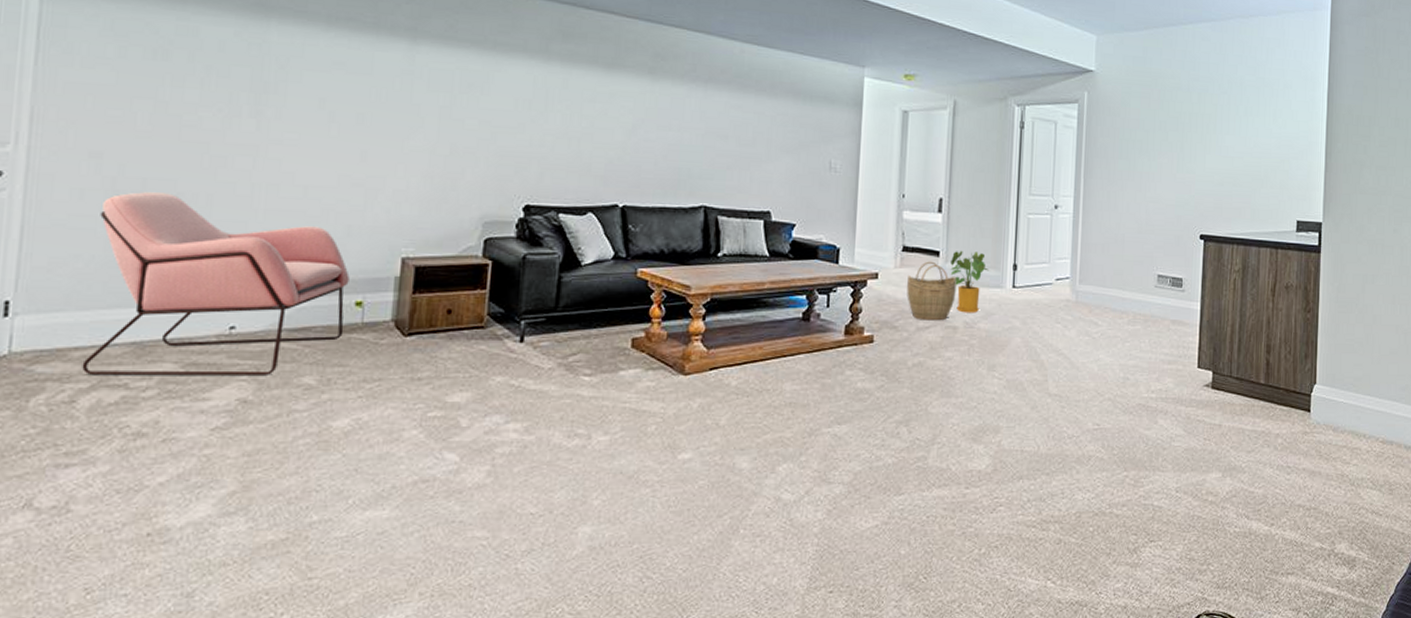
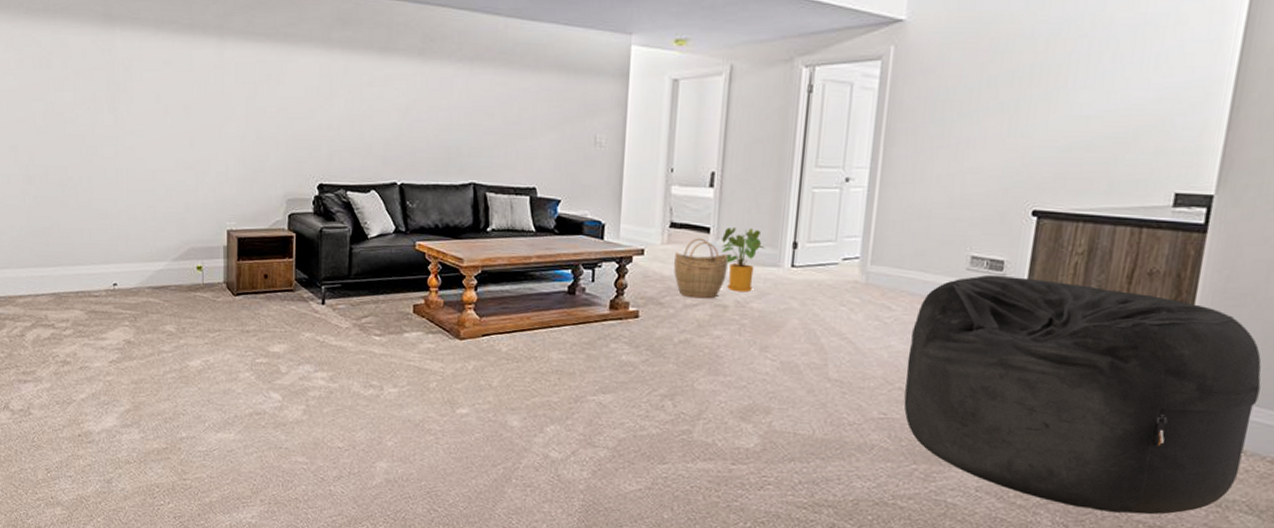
armchair: present [82,192,350,376] -> none [22,177,191,323]
bean bag chair: none [1113,291,1369,499] -> present [904,274,1262,515]

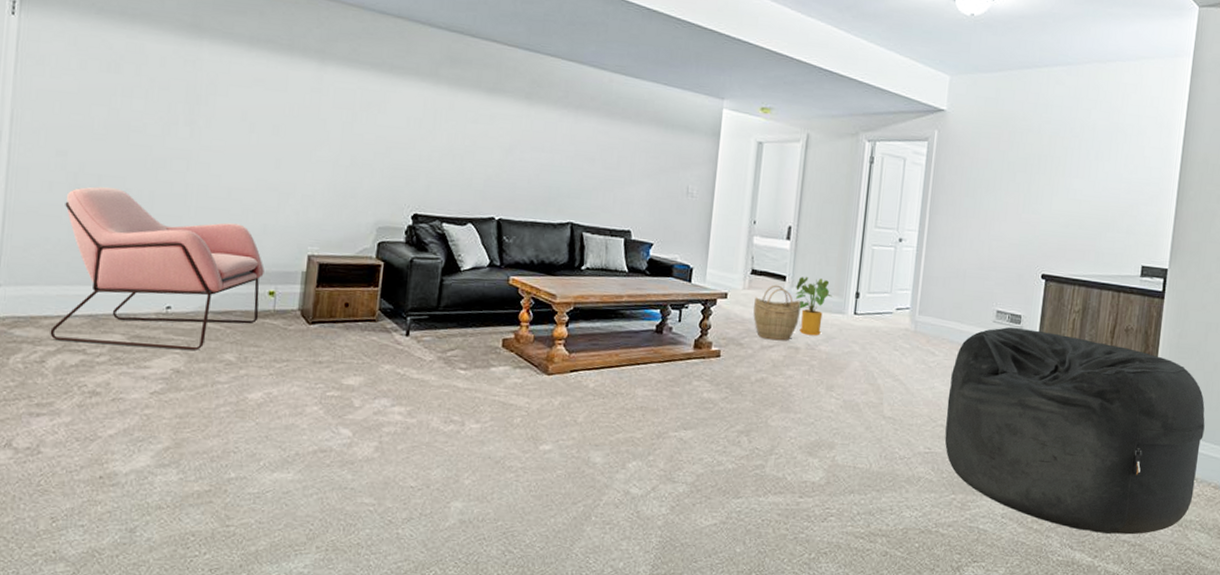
armchair: none [22,177,191,323] -> present [50,186,264,351]

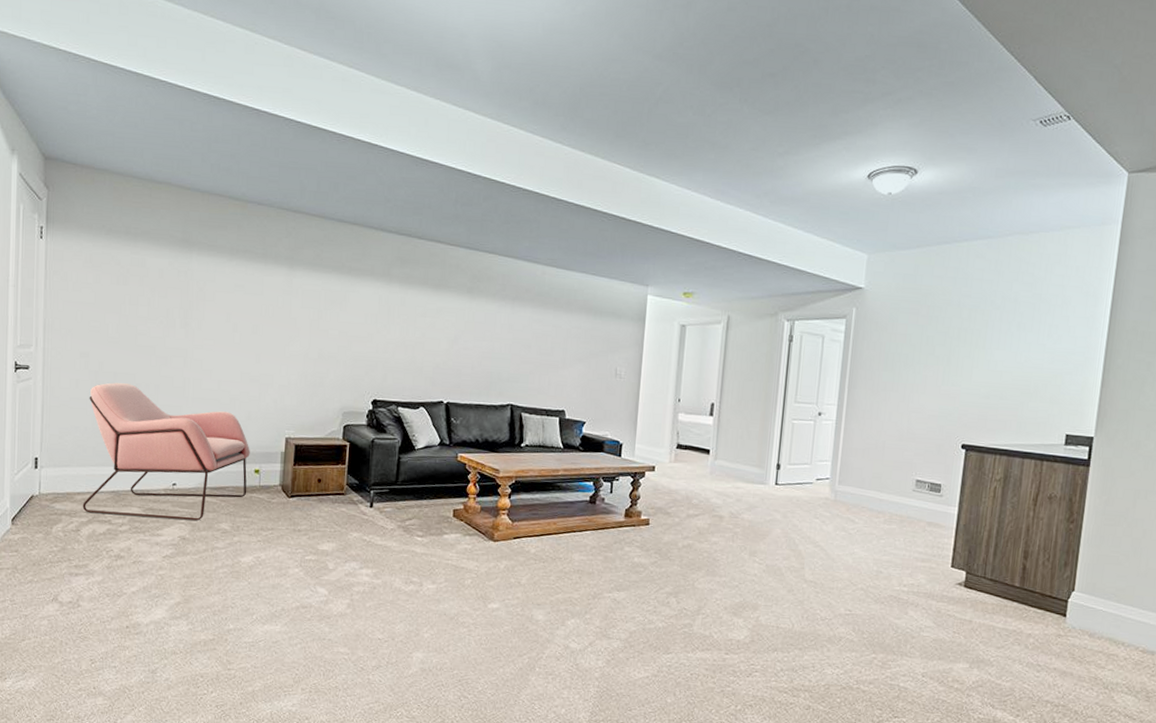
woven basket: present [753,284,801,342] -> none [679,458,724,510]
house plant: present [795,277,833,336] -> none [719,450,755,506]
bean bag chair: present [944,327,1205,535] -> none [865,495,1133,696]

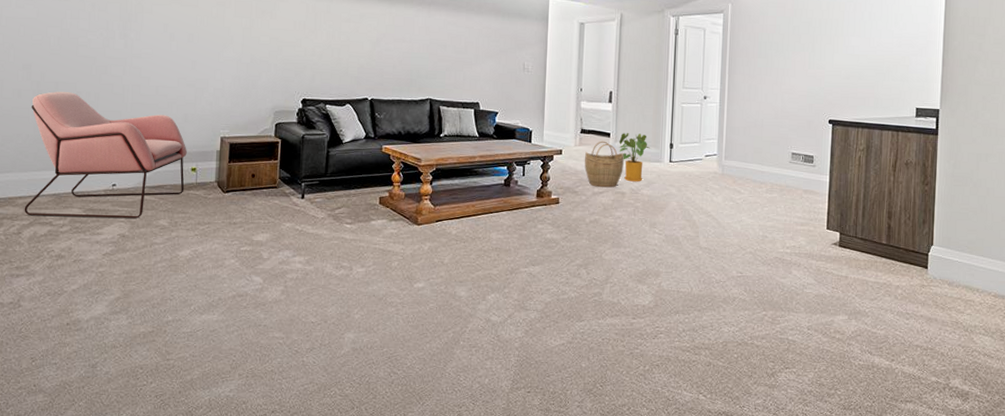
woven basket: none [679,458,724,510] -> present [585,141,624,188]
house plant: none [719,450,755,506] -> present [619,133,651,182]

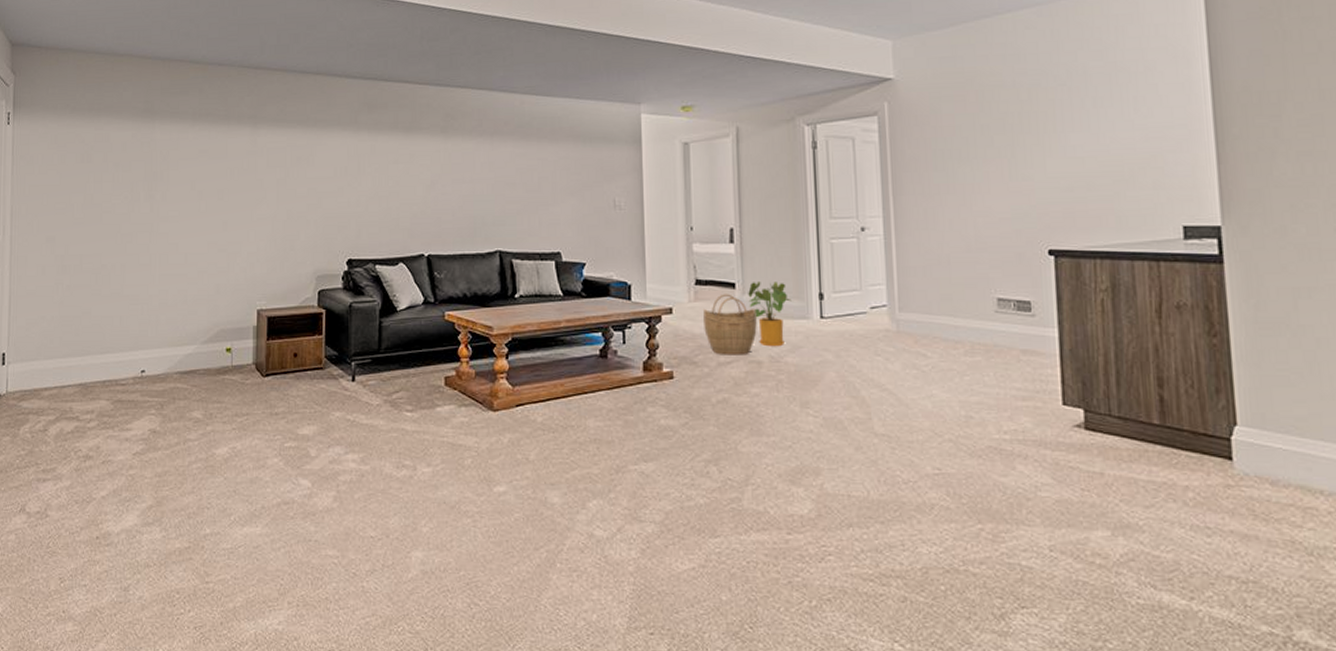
armchair: present [24,91,187,218] -> none [50,266,221,411]

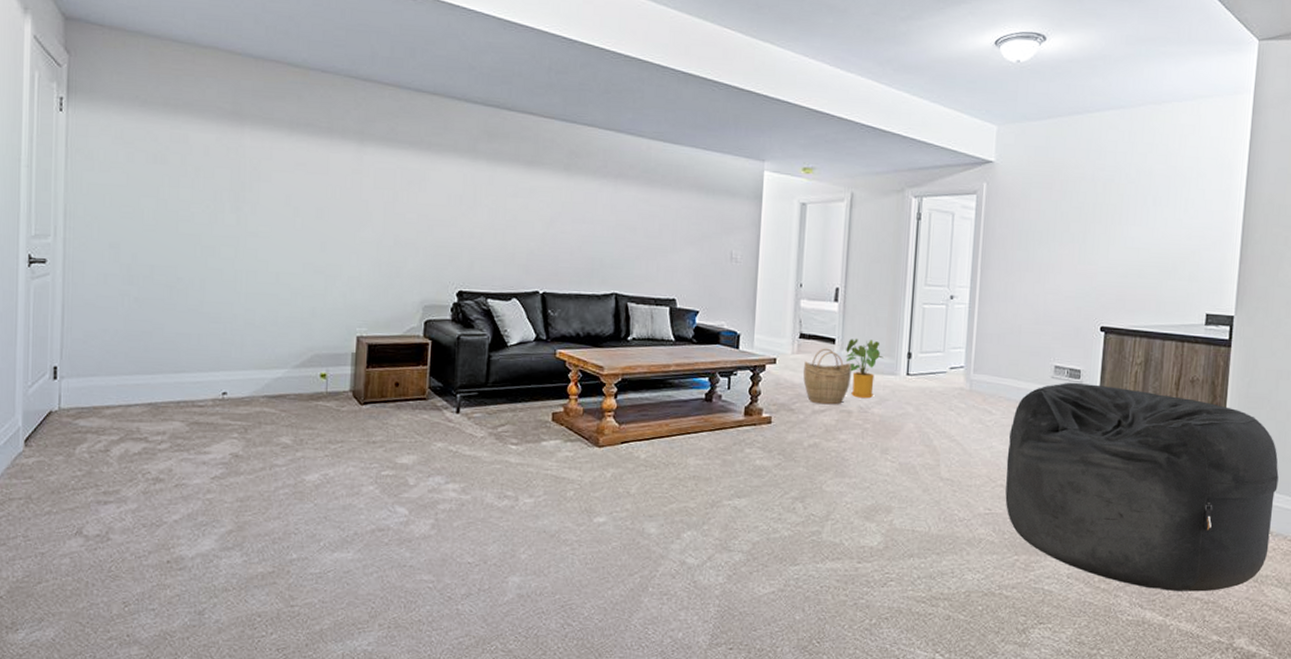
bean bag chair: none [952,316,1322,569] -> present [1005,382,1279,592]

